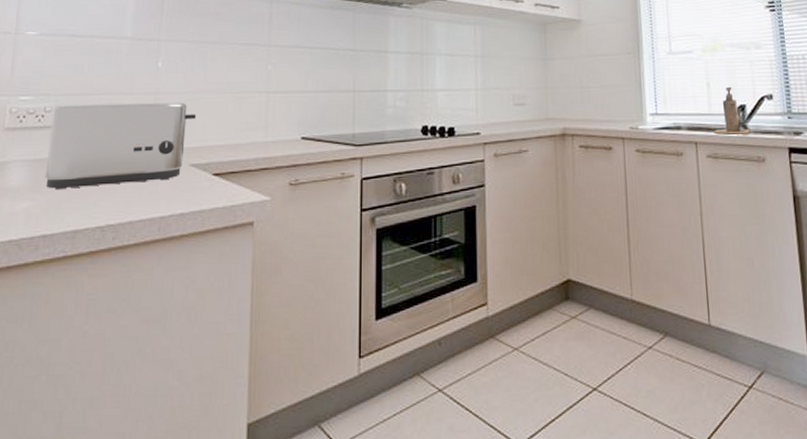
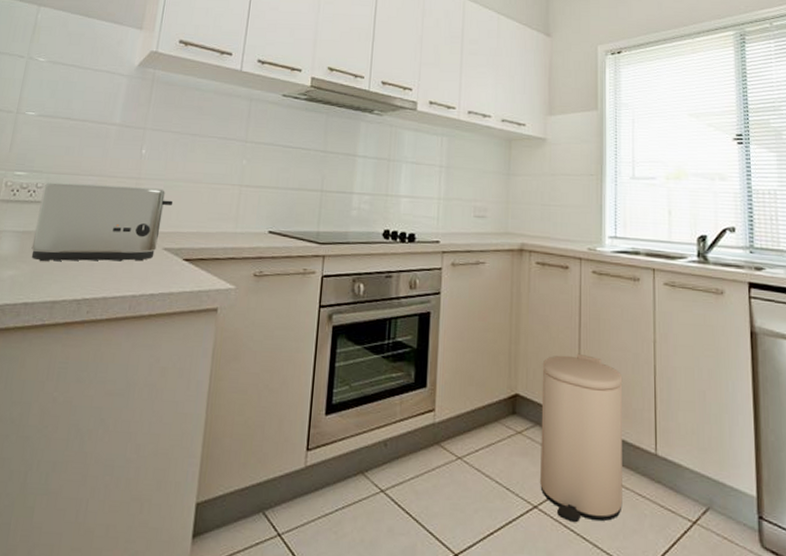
pedal bin: none [592,233,680,401] -> present [540,353,623,523]
soap dispenser: present [713,86,751,135] -> none [672,216,710,265]

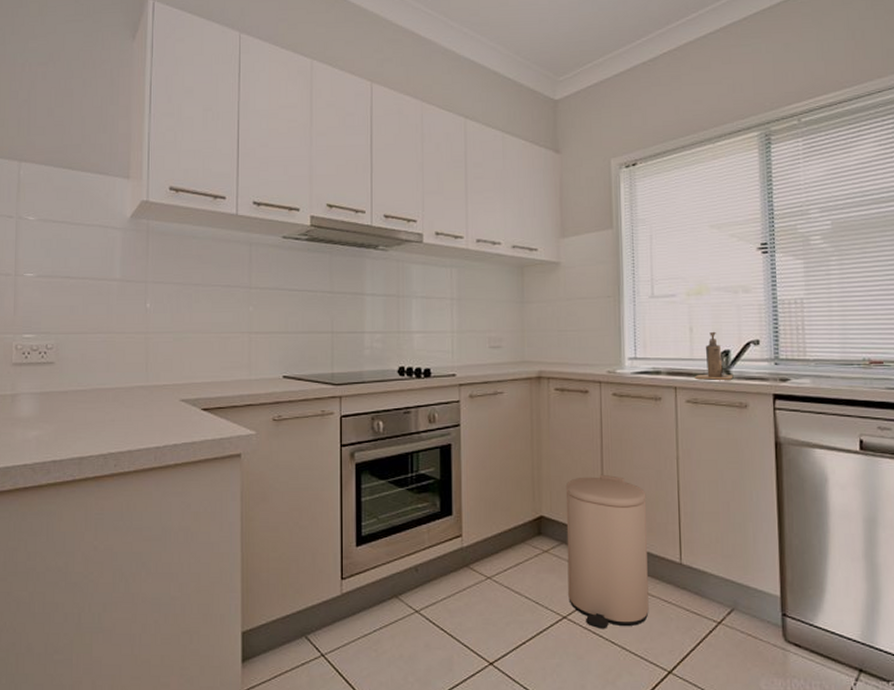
toaster: present [31,182,173,262] -> none [51,341,185,421]
soap dispenser: none [672,216,710,265] -> present [694,331,734,380]

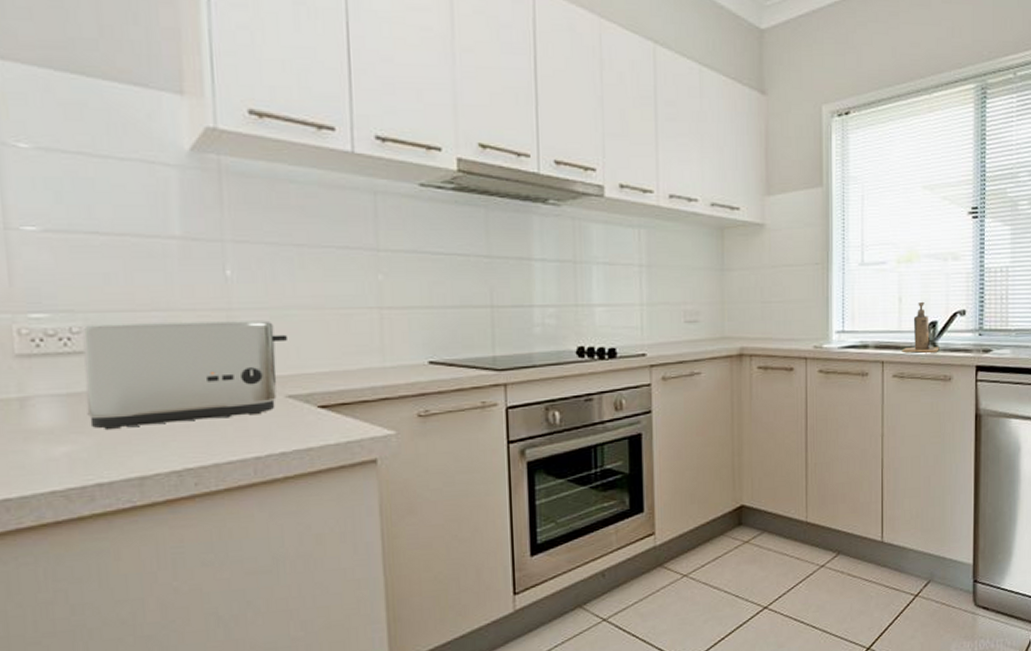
toaster: none [51,341,185,421] -> present [82,320,289,431]
pedal bin: present [565,474,649,629] -> none [768,456,851,616]

